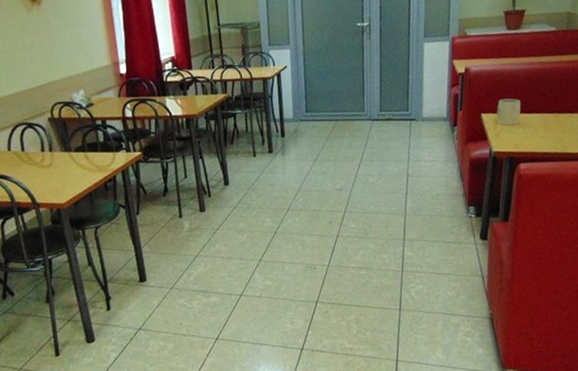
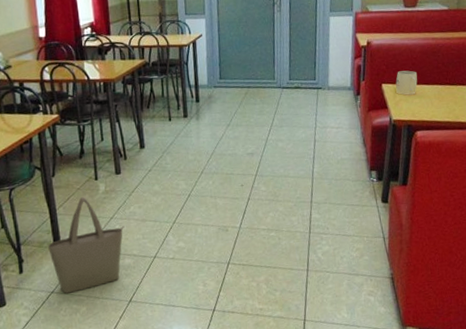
shopping bag: none [134,235,210,331] -> present [48,197,125,294]

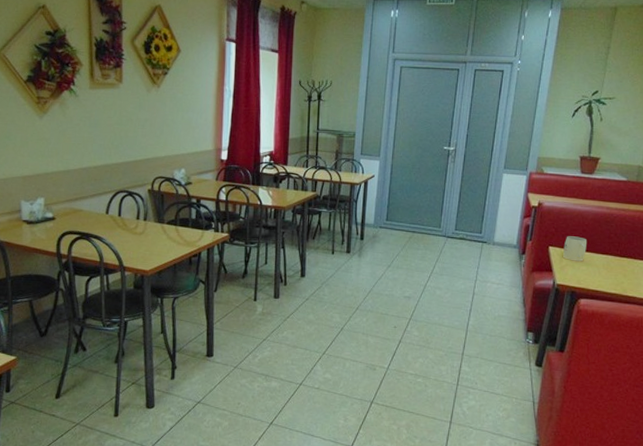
shopping bag: present [48,197,125,294] -> none [201,315,276,406]

